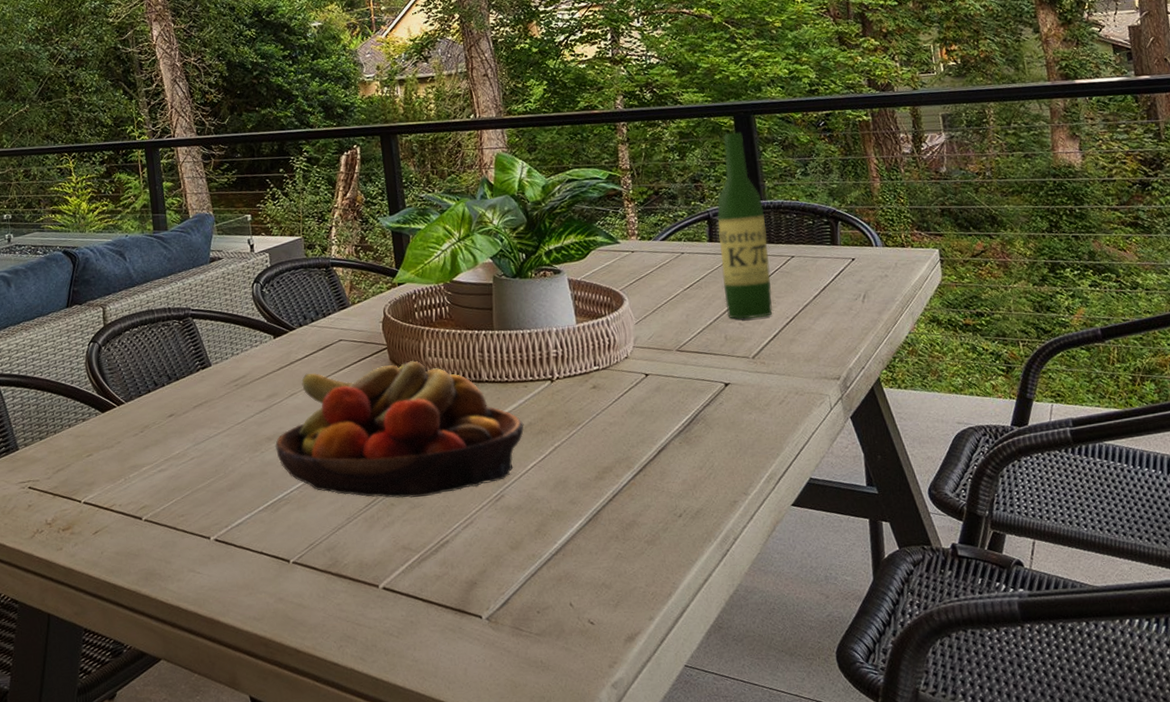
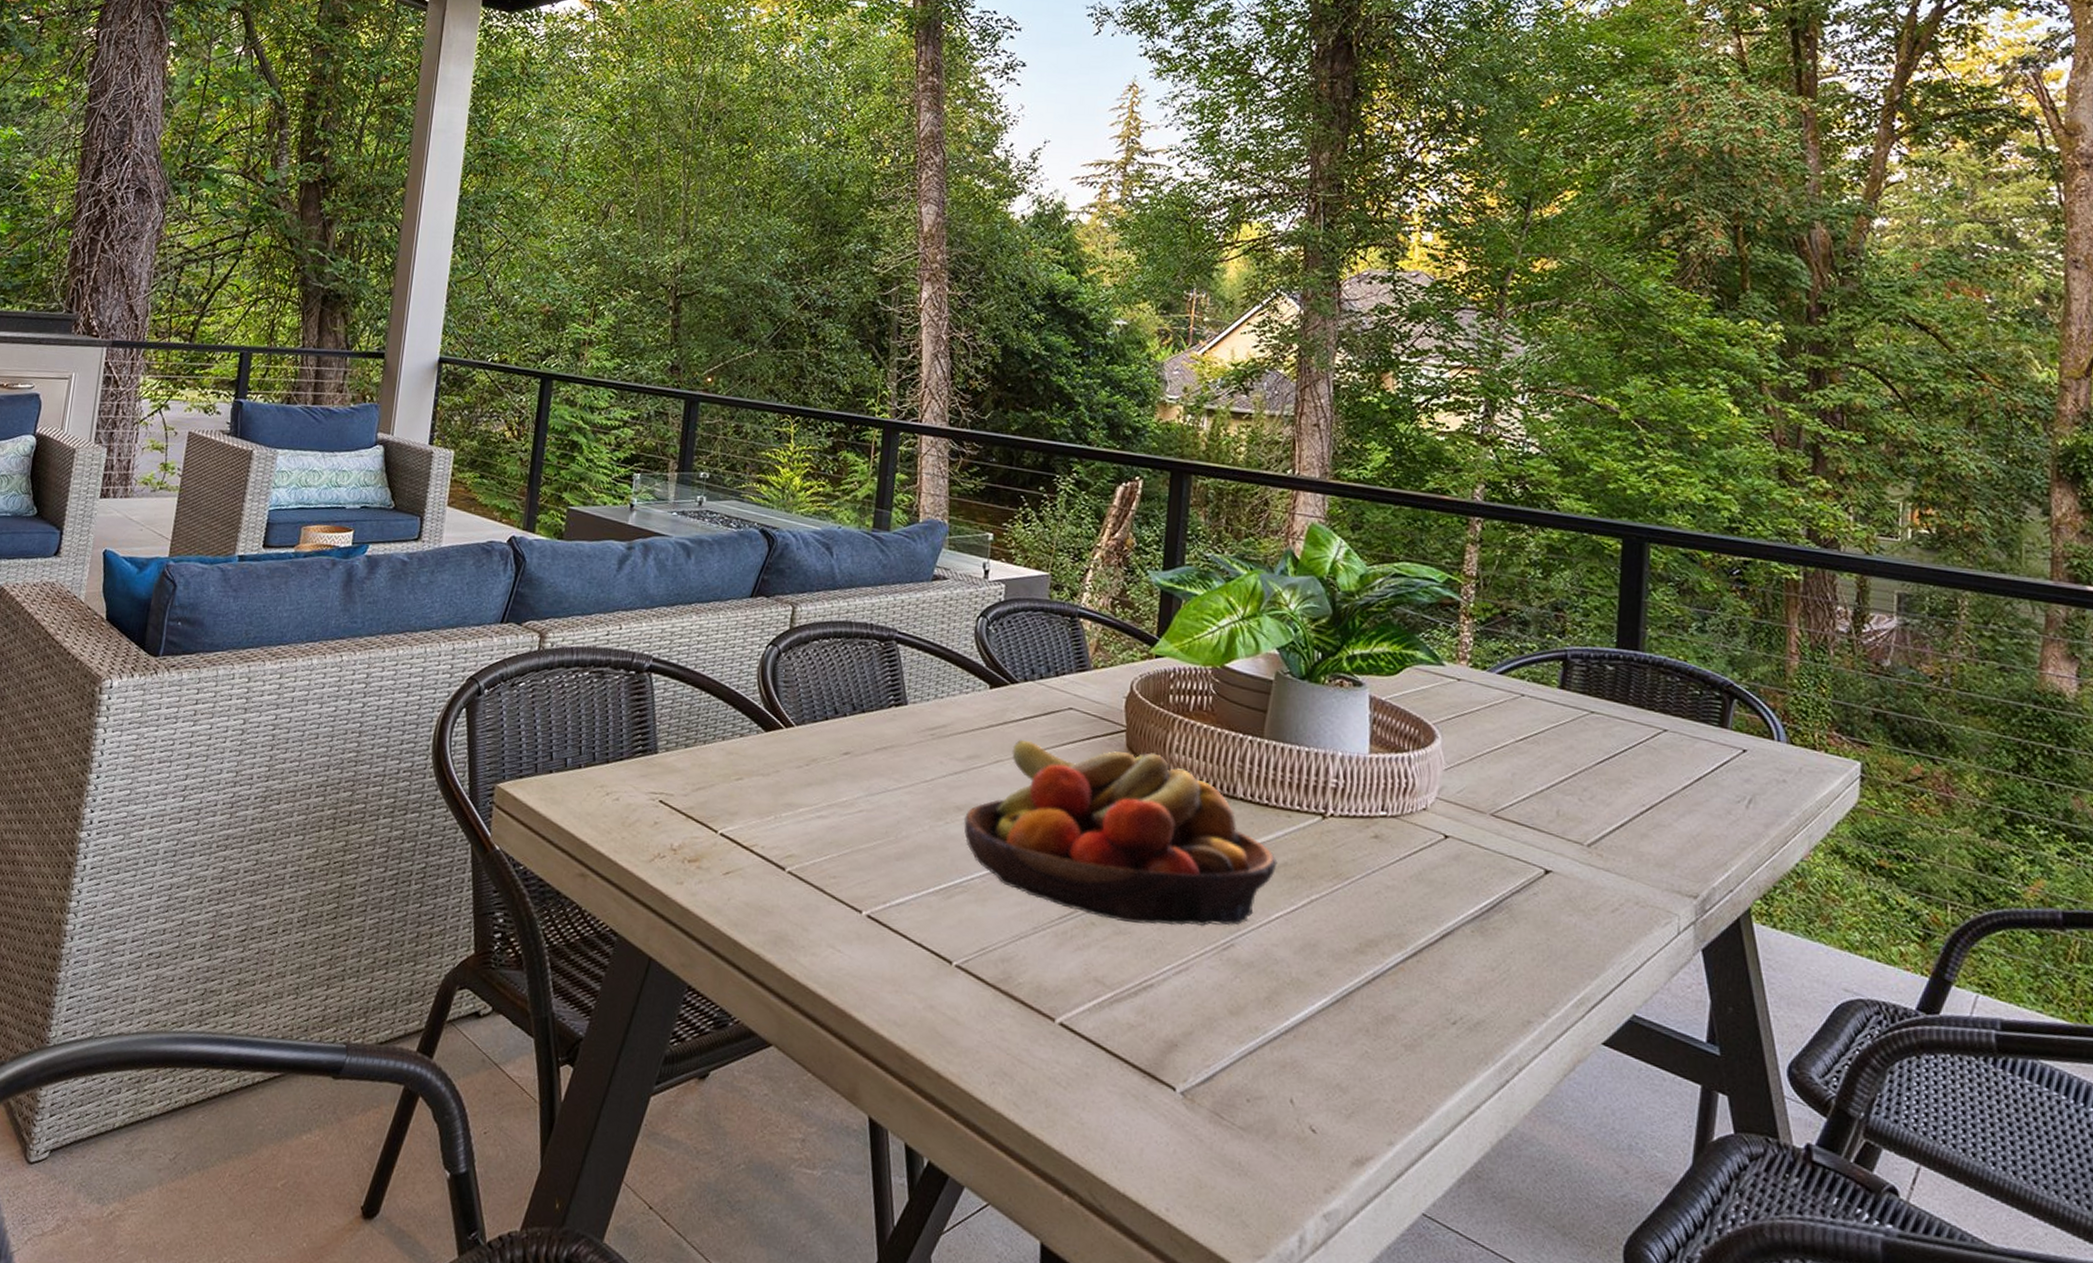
wine bottle: present [717,132,773,319] -> none [1565,558,1640,798]

